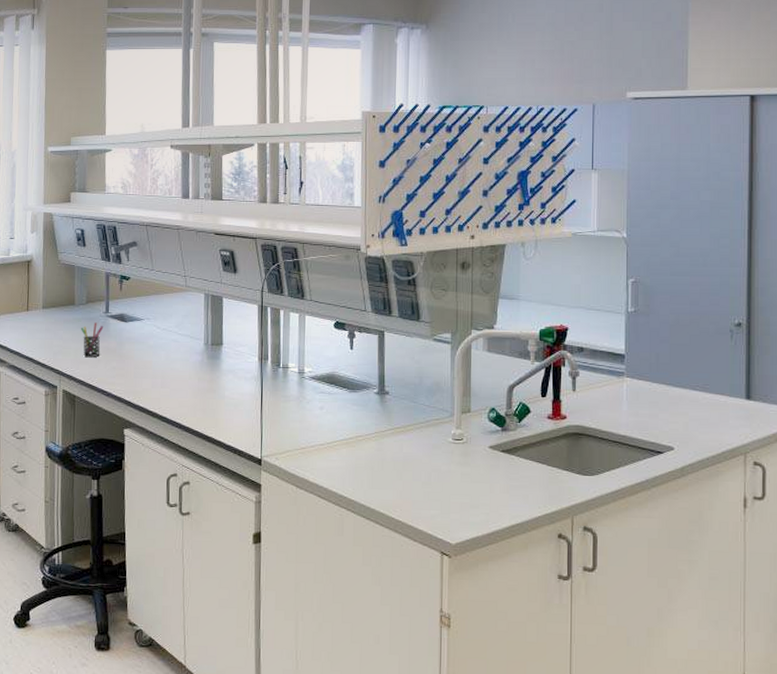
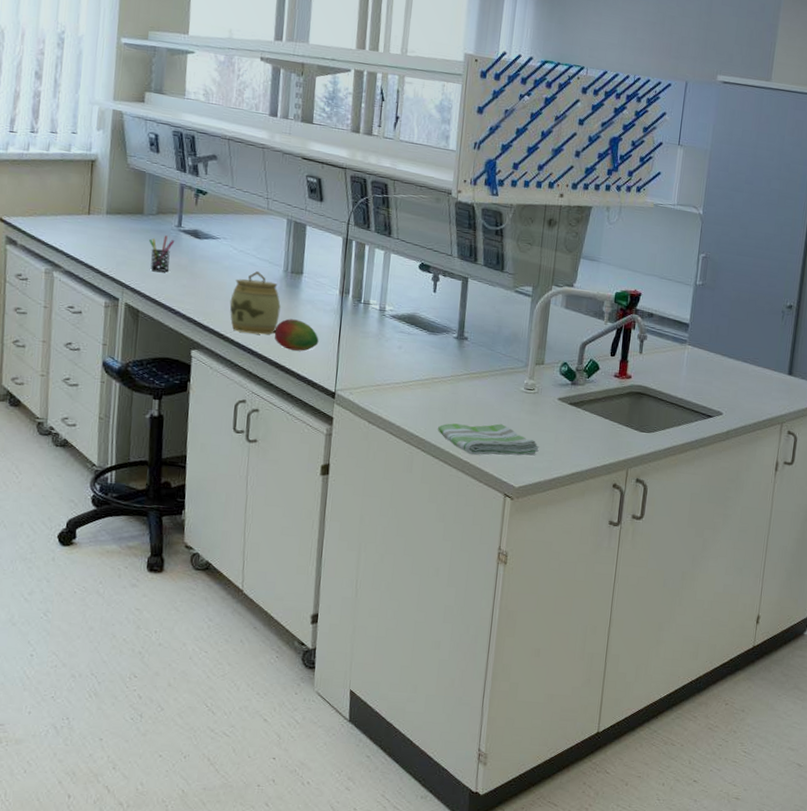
jar: none [156,347,204,408] -> present [229,271,281,335]
fruit: none [198,390,242,421] -> present [273,319,319,351]
dish towel: none [366,478,474,513] -> present [438,423,539,456]

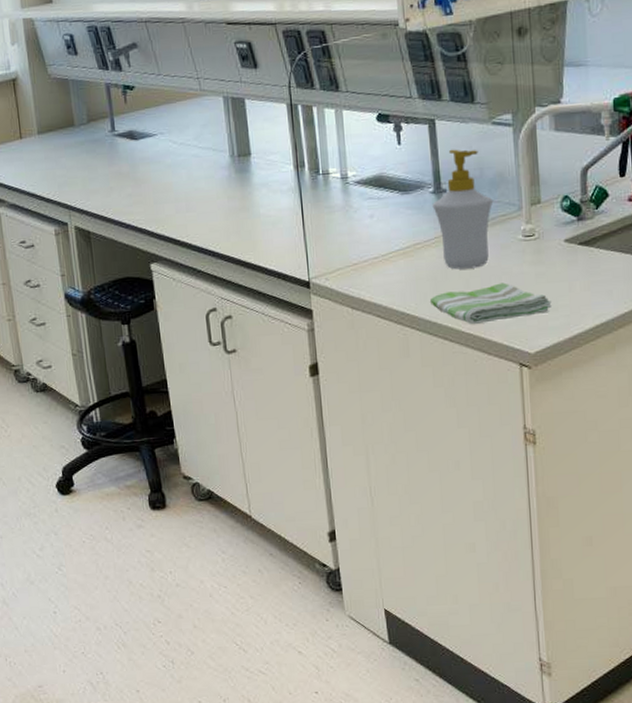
pen holder: present [149,235,175,272] -> none [86,144,112,185]
jar: present [229,271,281,335] -> none [180,163,235,234]
fruit: present [273,319,319,351] -> none [231,207,282,243]
soap bottle: none [453,305,506,408] -> present [432,149,494,270]

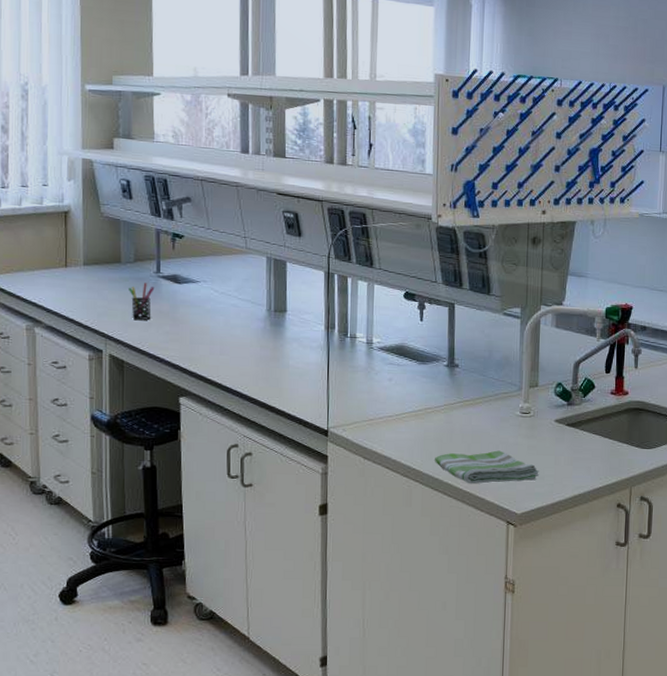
pen holder: none [86,144,112,185] -> present [129,283,155,320]
soap bottle: present [432,149,494,270] -> none [445,331,498,435]

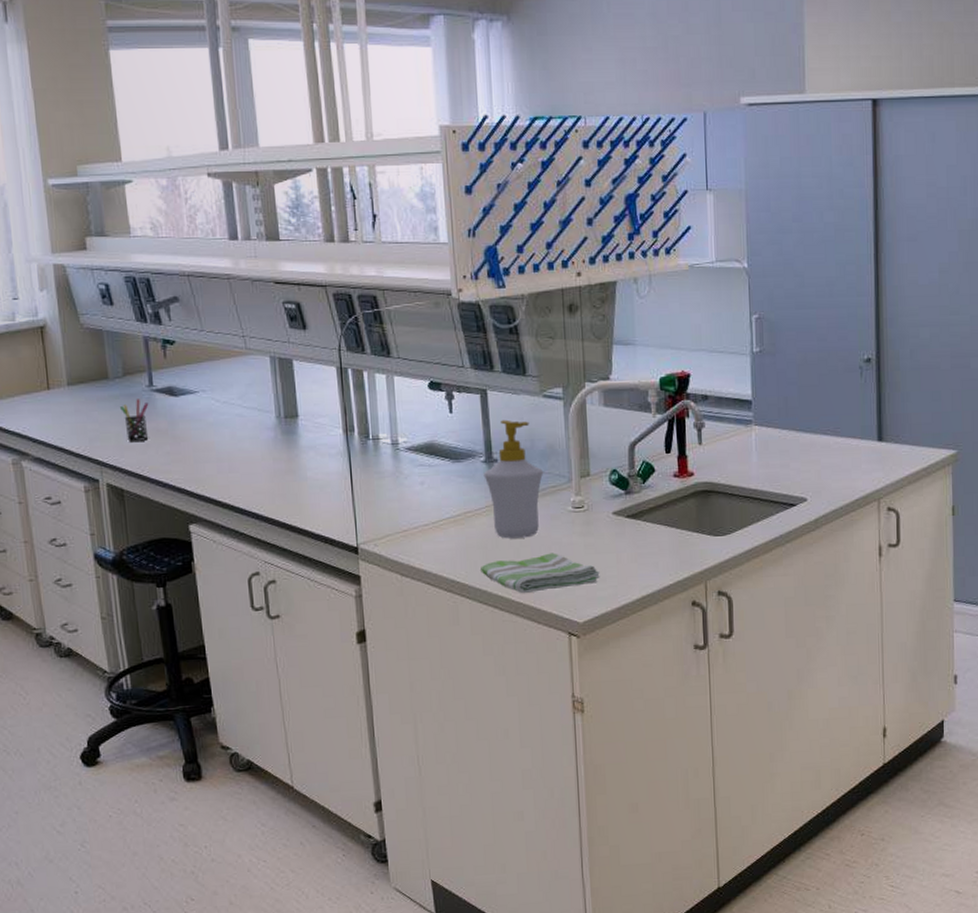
soap bottle: none [445,331,498,435] -> present [483,419,544,539]

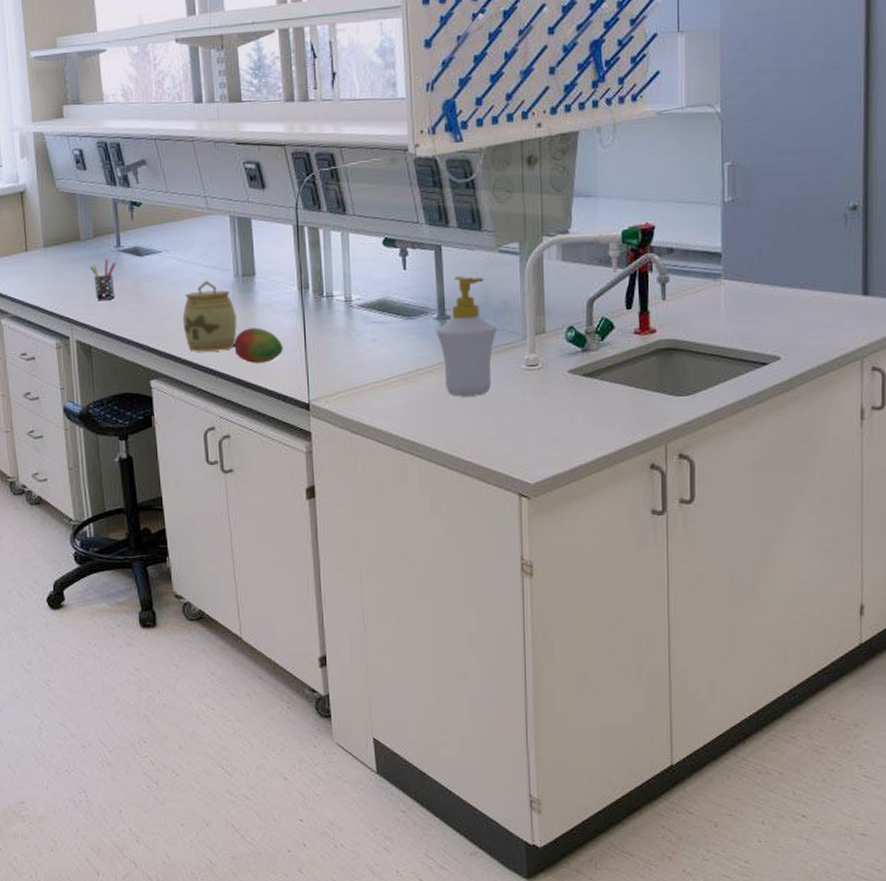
jar: none [222,423,281,496] -> present [182,281,237,352]
fruit: none [276,470,329,507] -> present [232,328,283,363]
dish towel: present [481,552,600,594] -> none [431,411,553,453]

